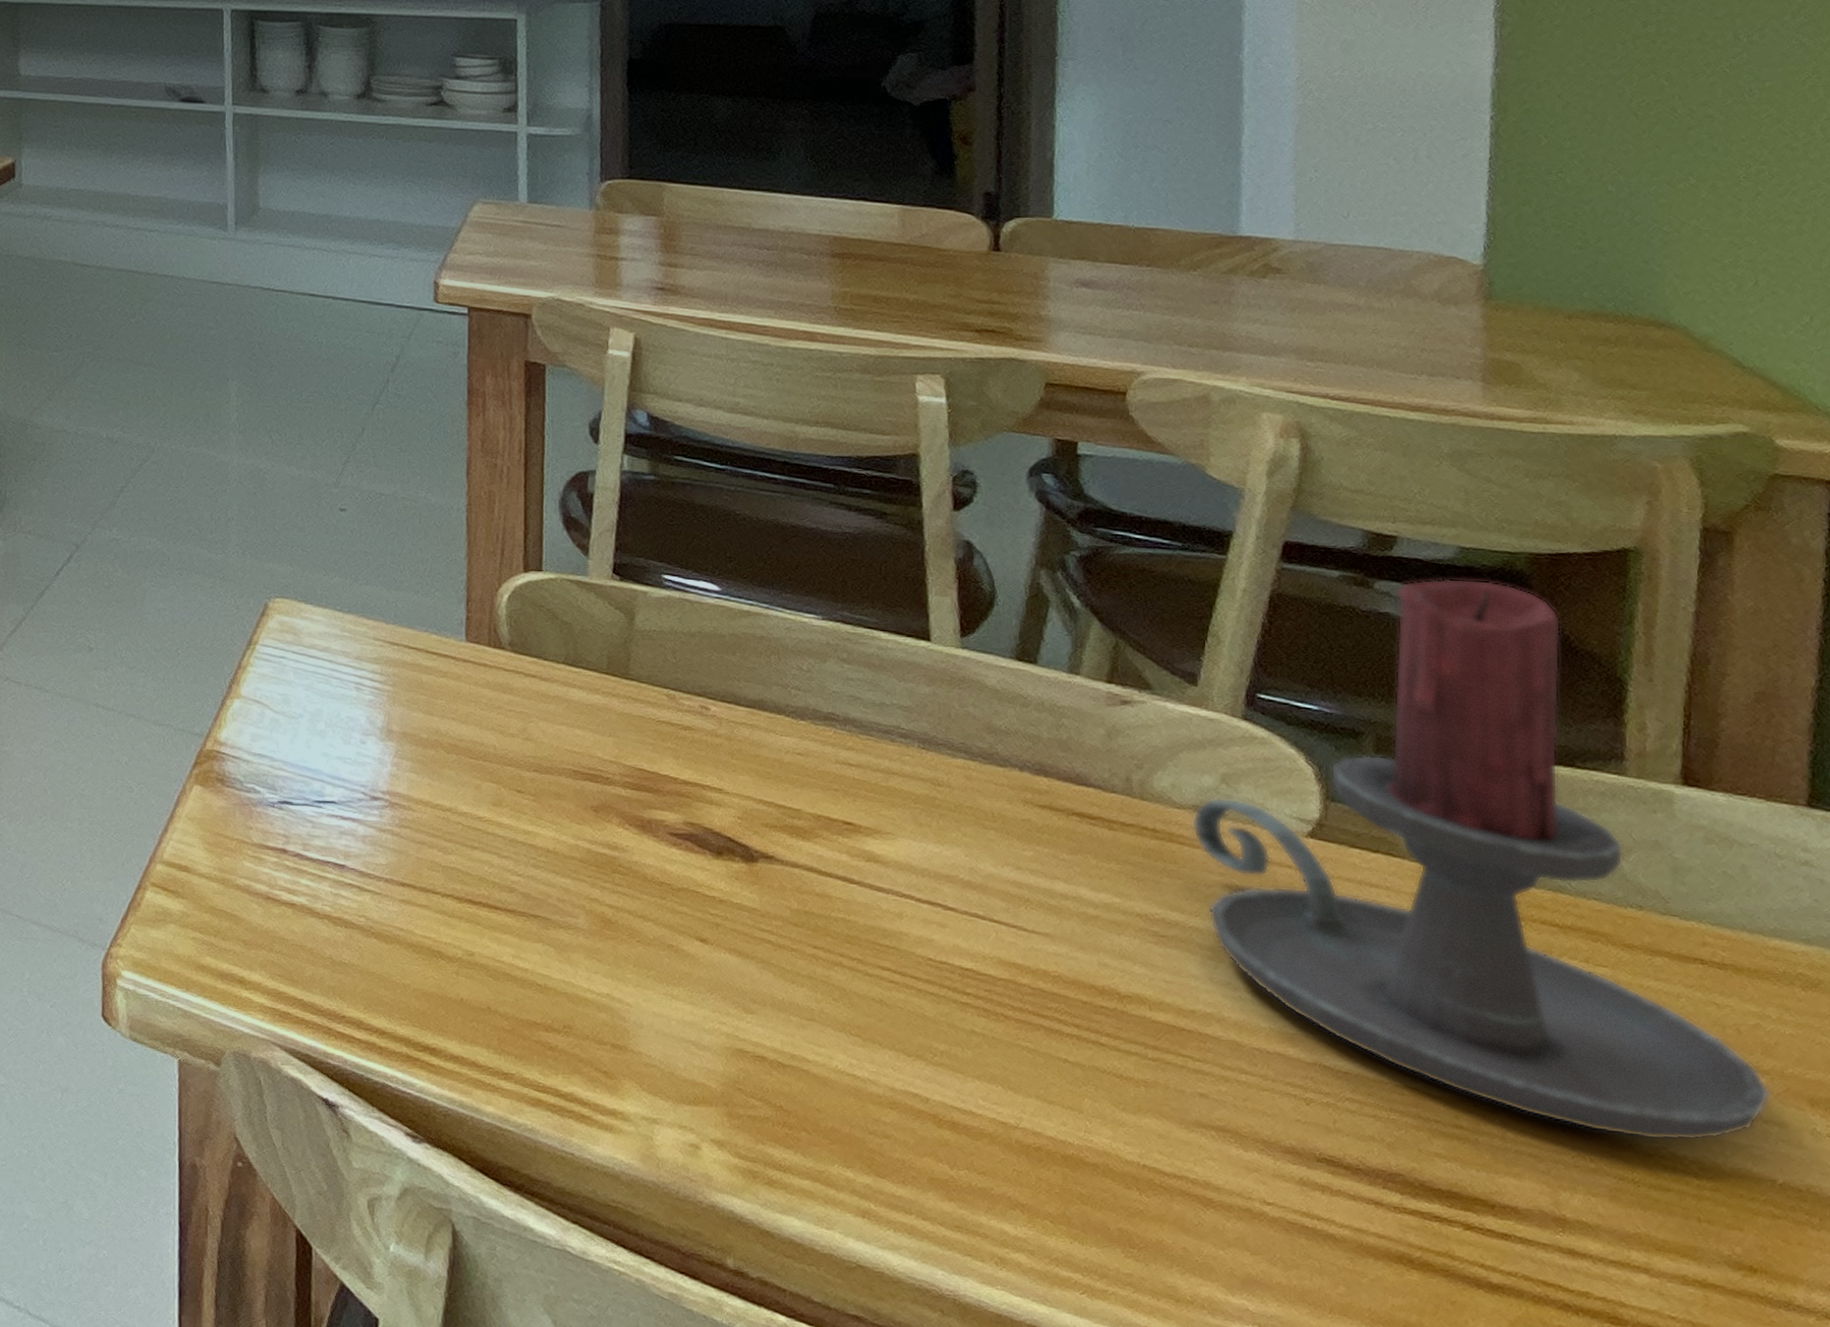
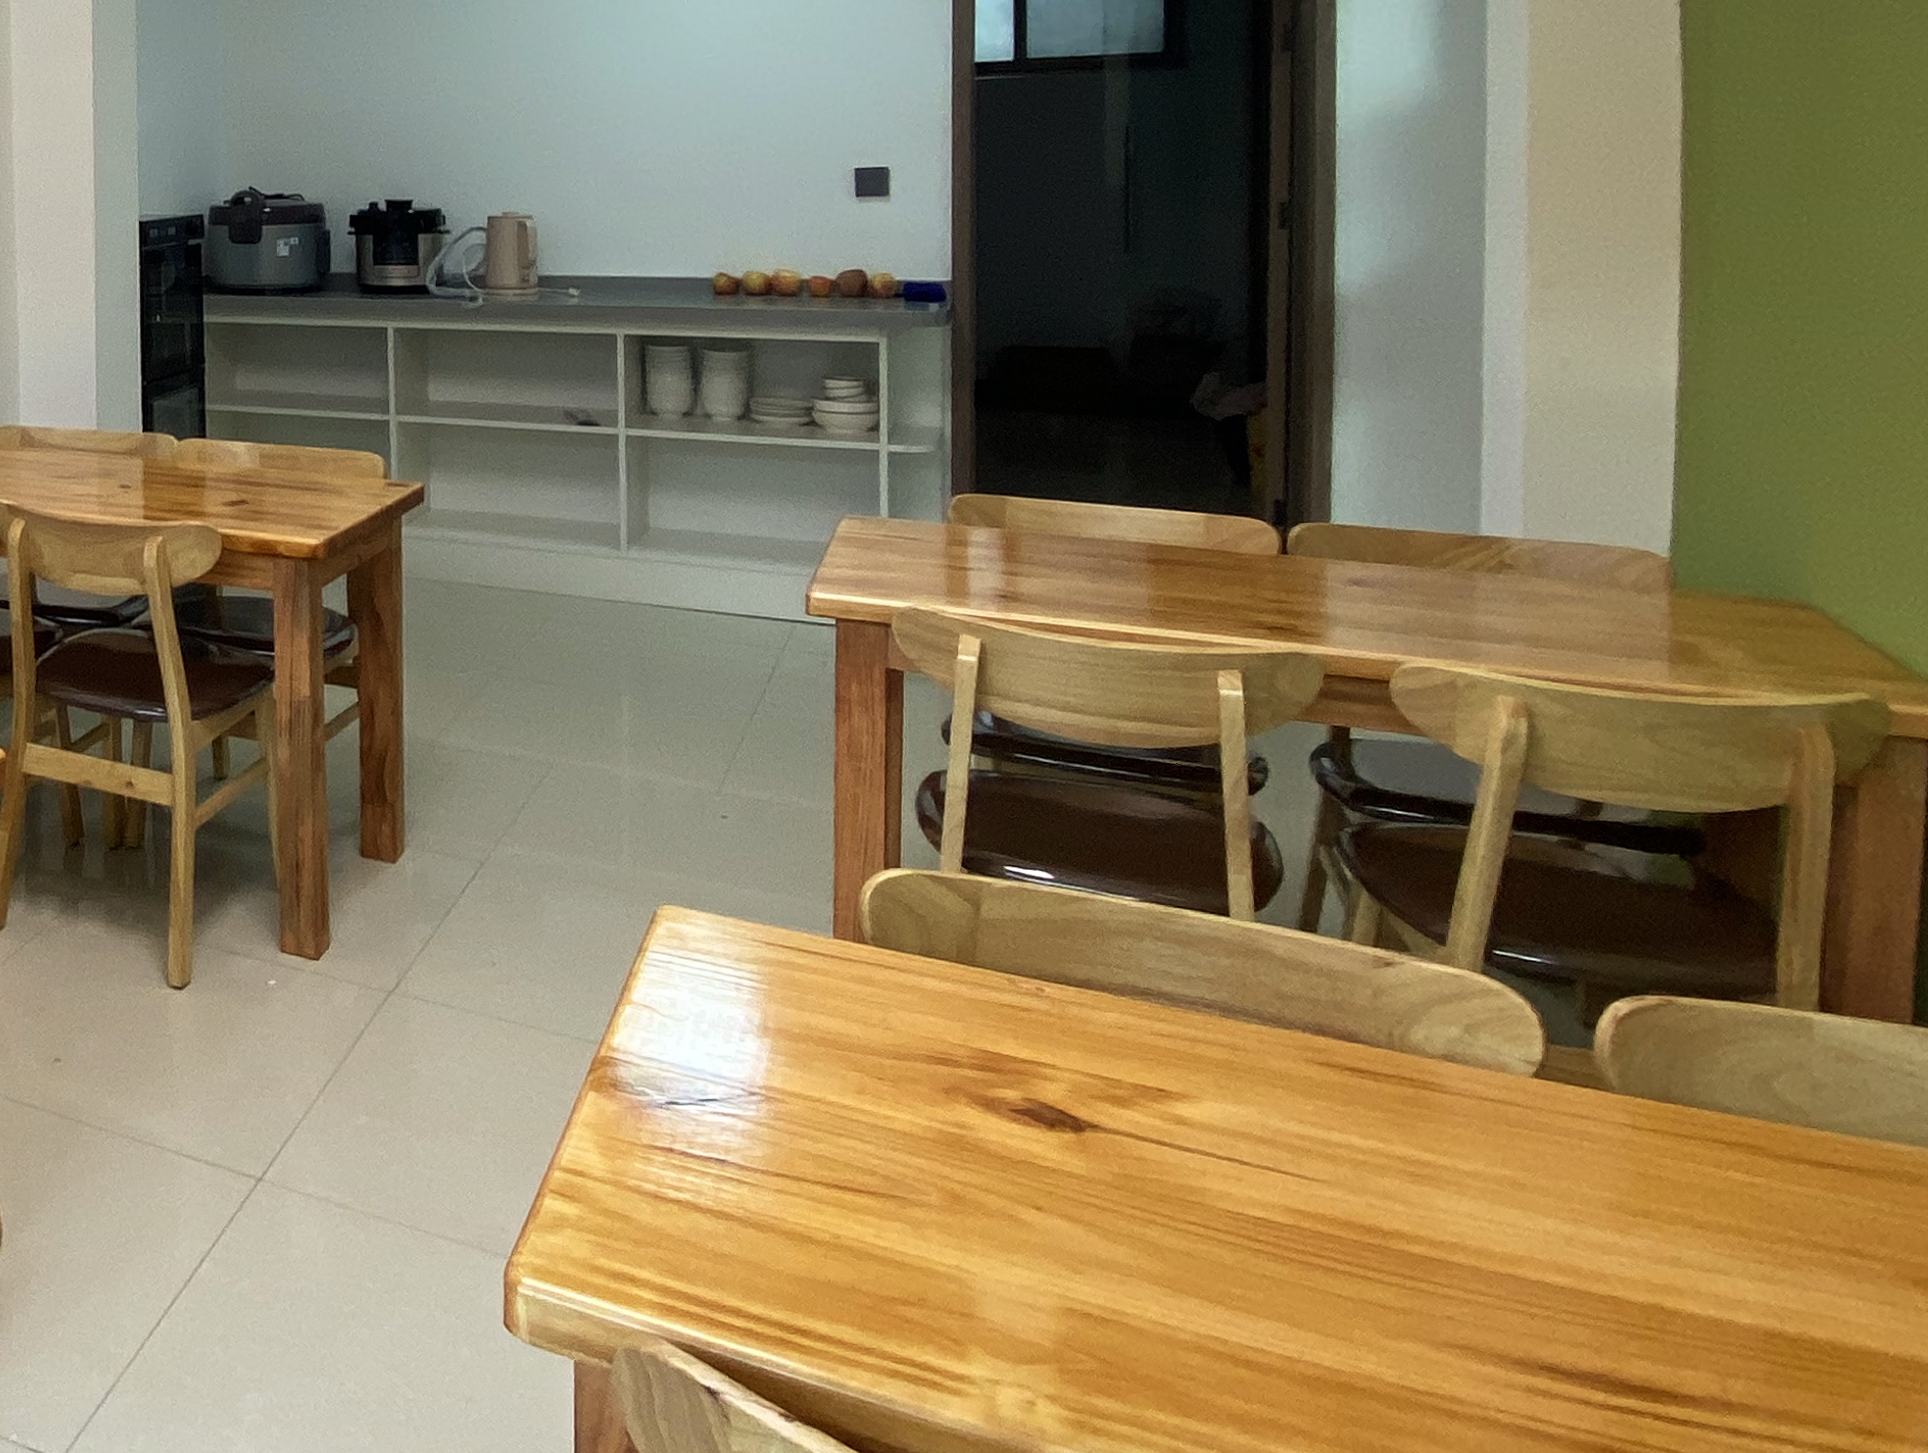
candle holder: present [1191,578,1771,1141] -> none [1441,838,1885,1327]

